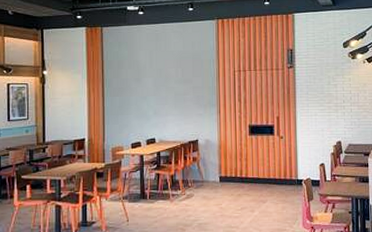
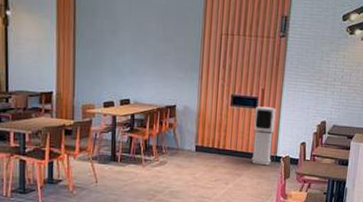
air purifier: none [272,132,294,190] -> present [251,106,276,166]

